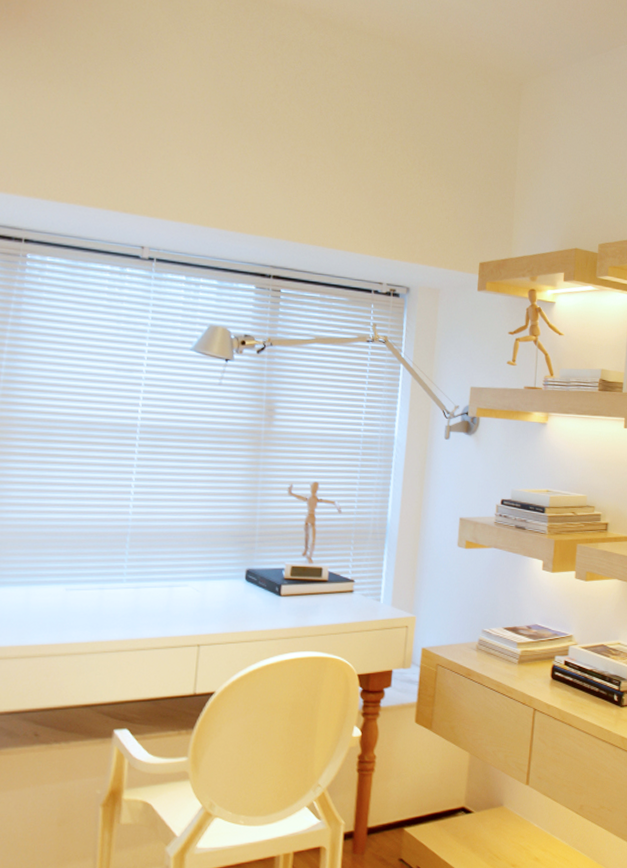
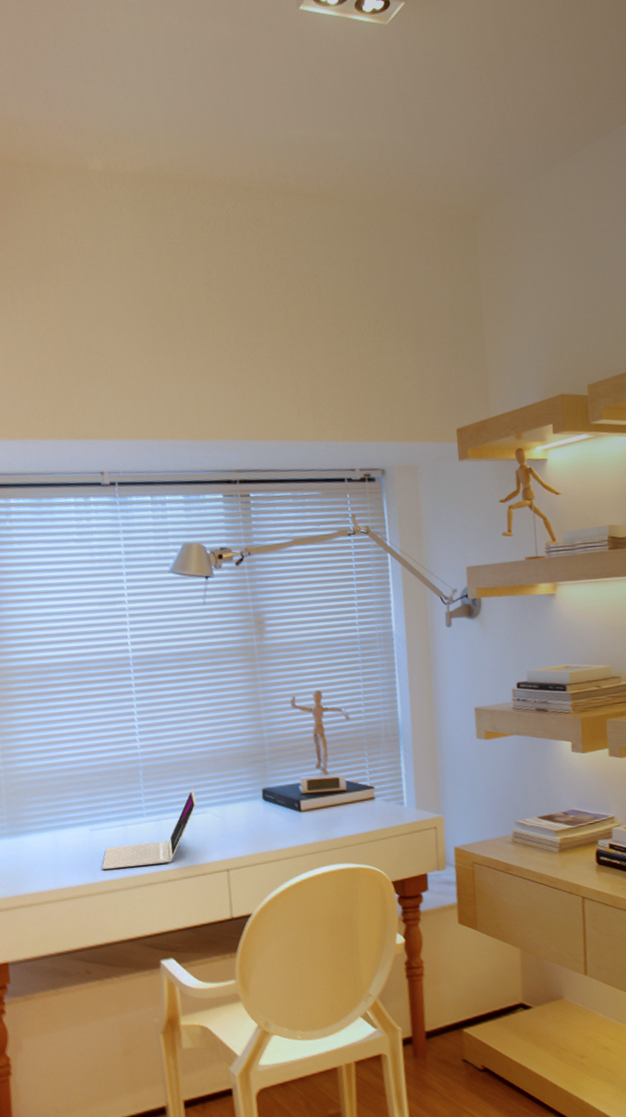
laptop: none [70,560,180,631] -> present [102,788,197,870]

